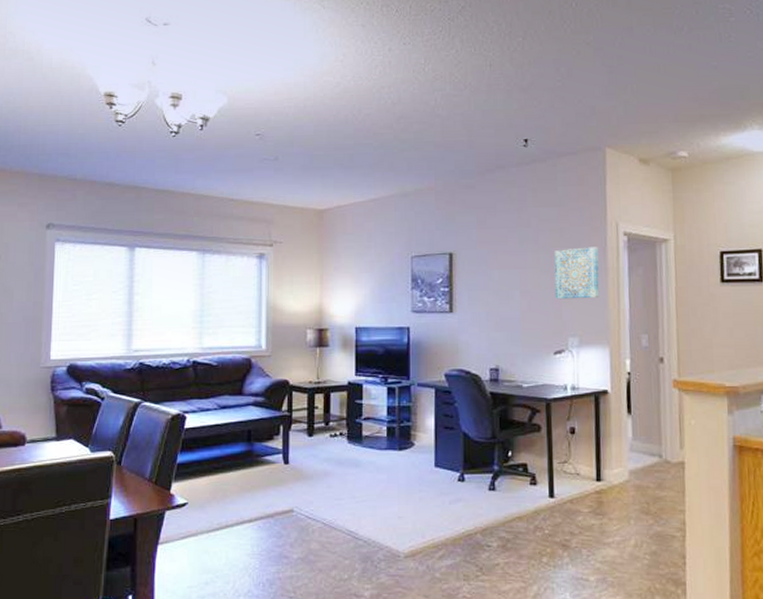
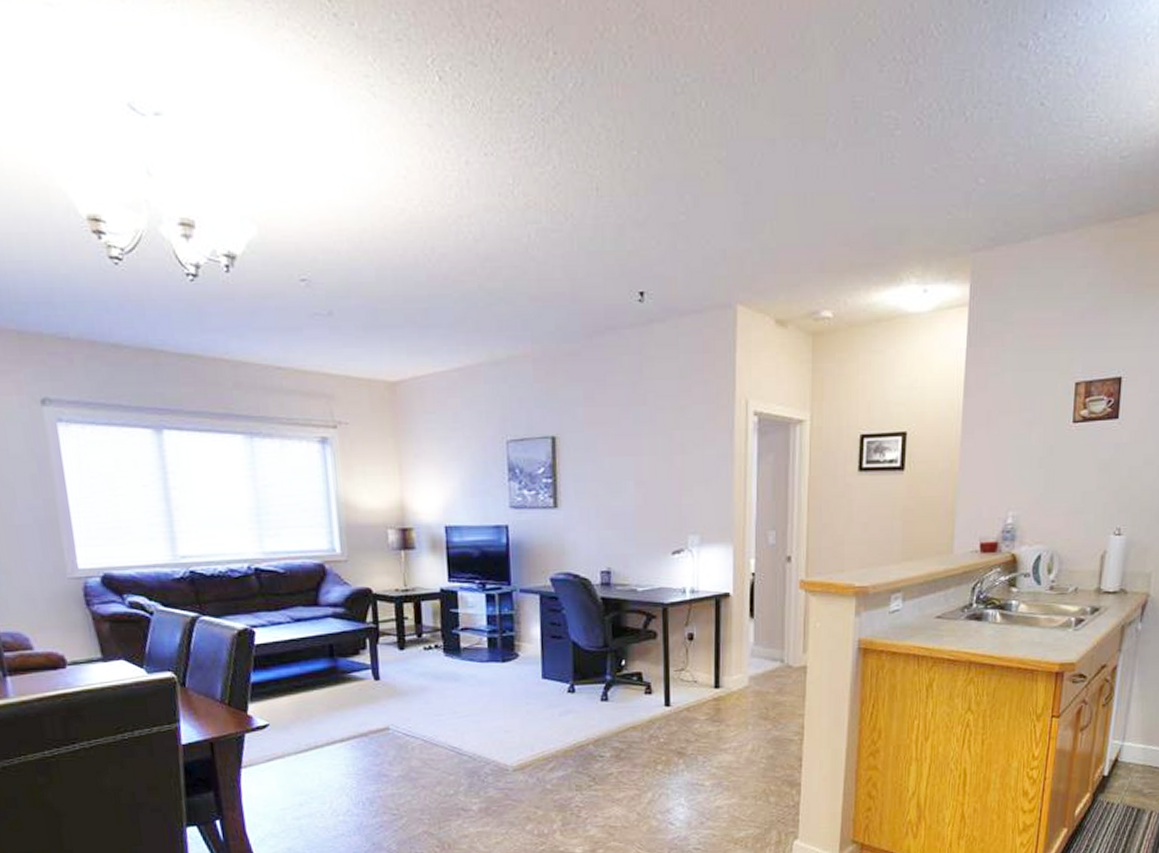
wall art: present [554,247,600,300] -> none [673,429,725,492]

